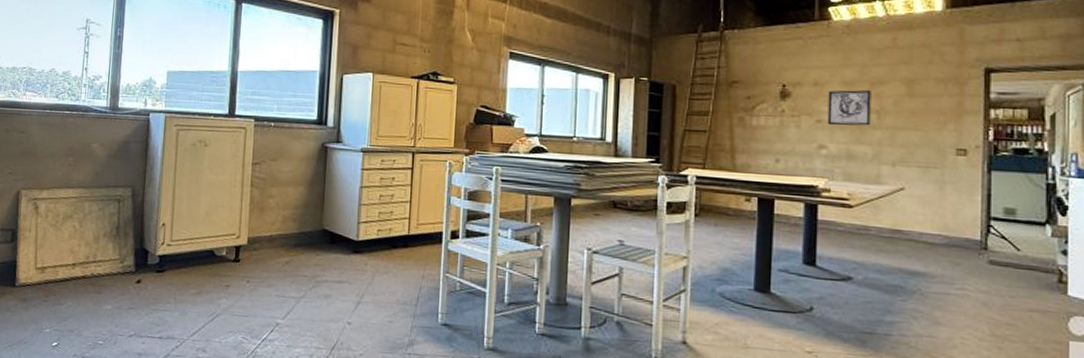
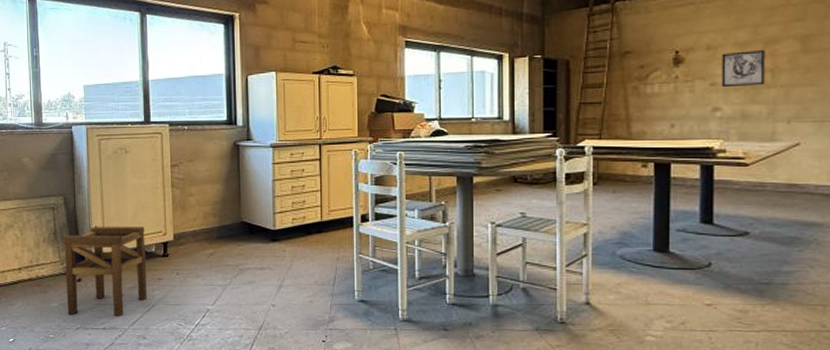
stool: none [122,223,217,325] -> present [63,226,147,316]

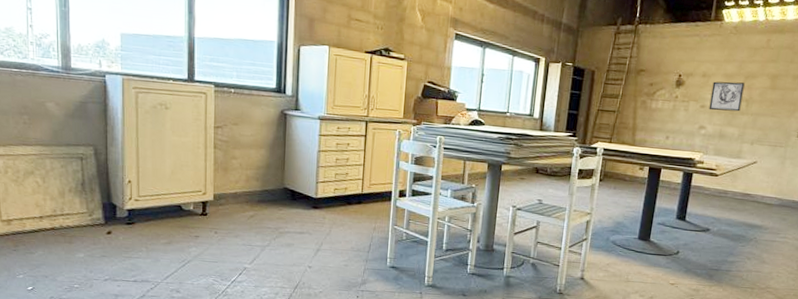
stool: present [63,226,147,316] -> none [92,180,183,270]

